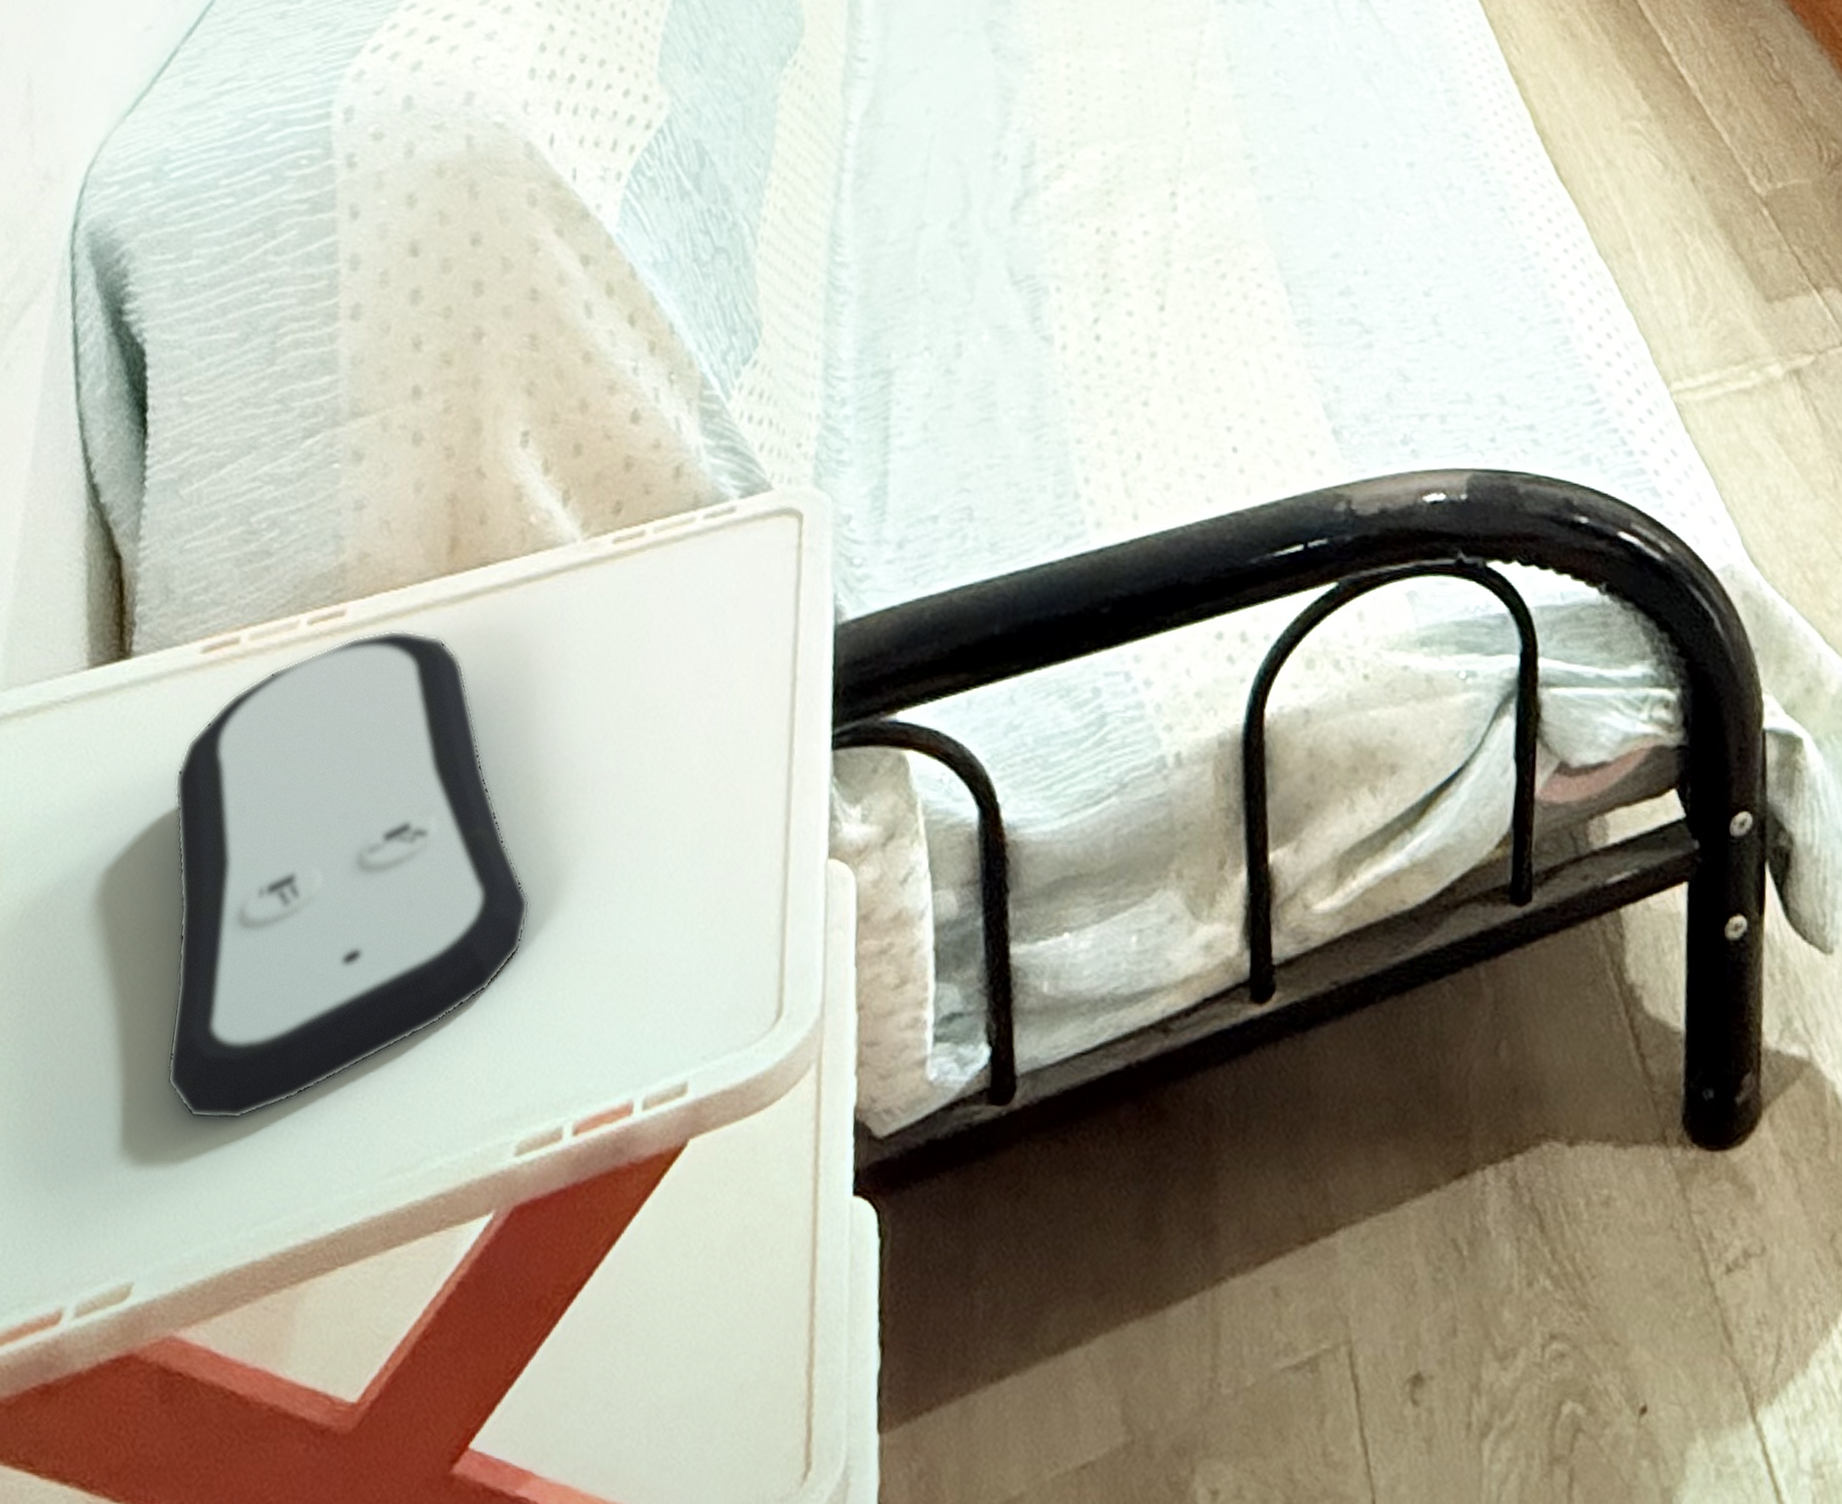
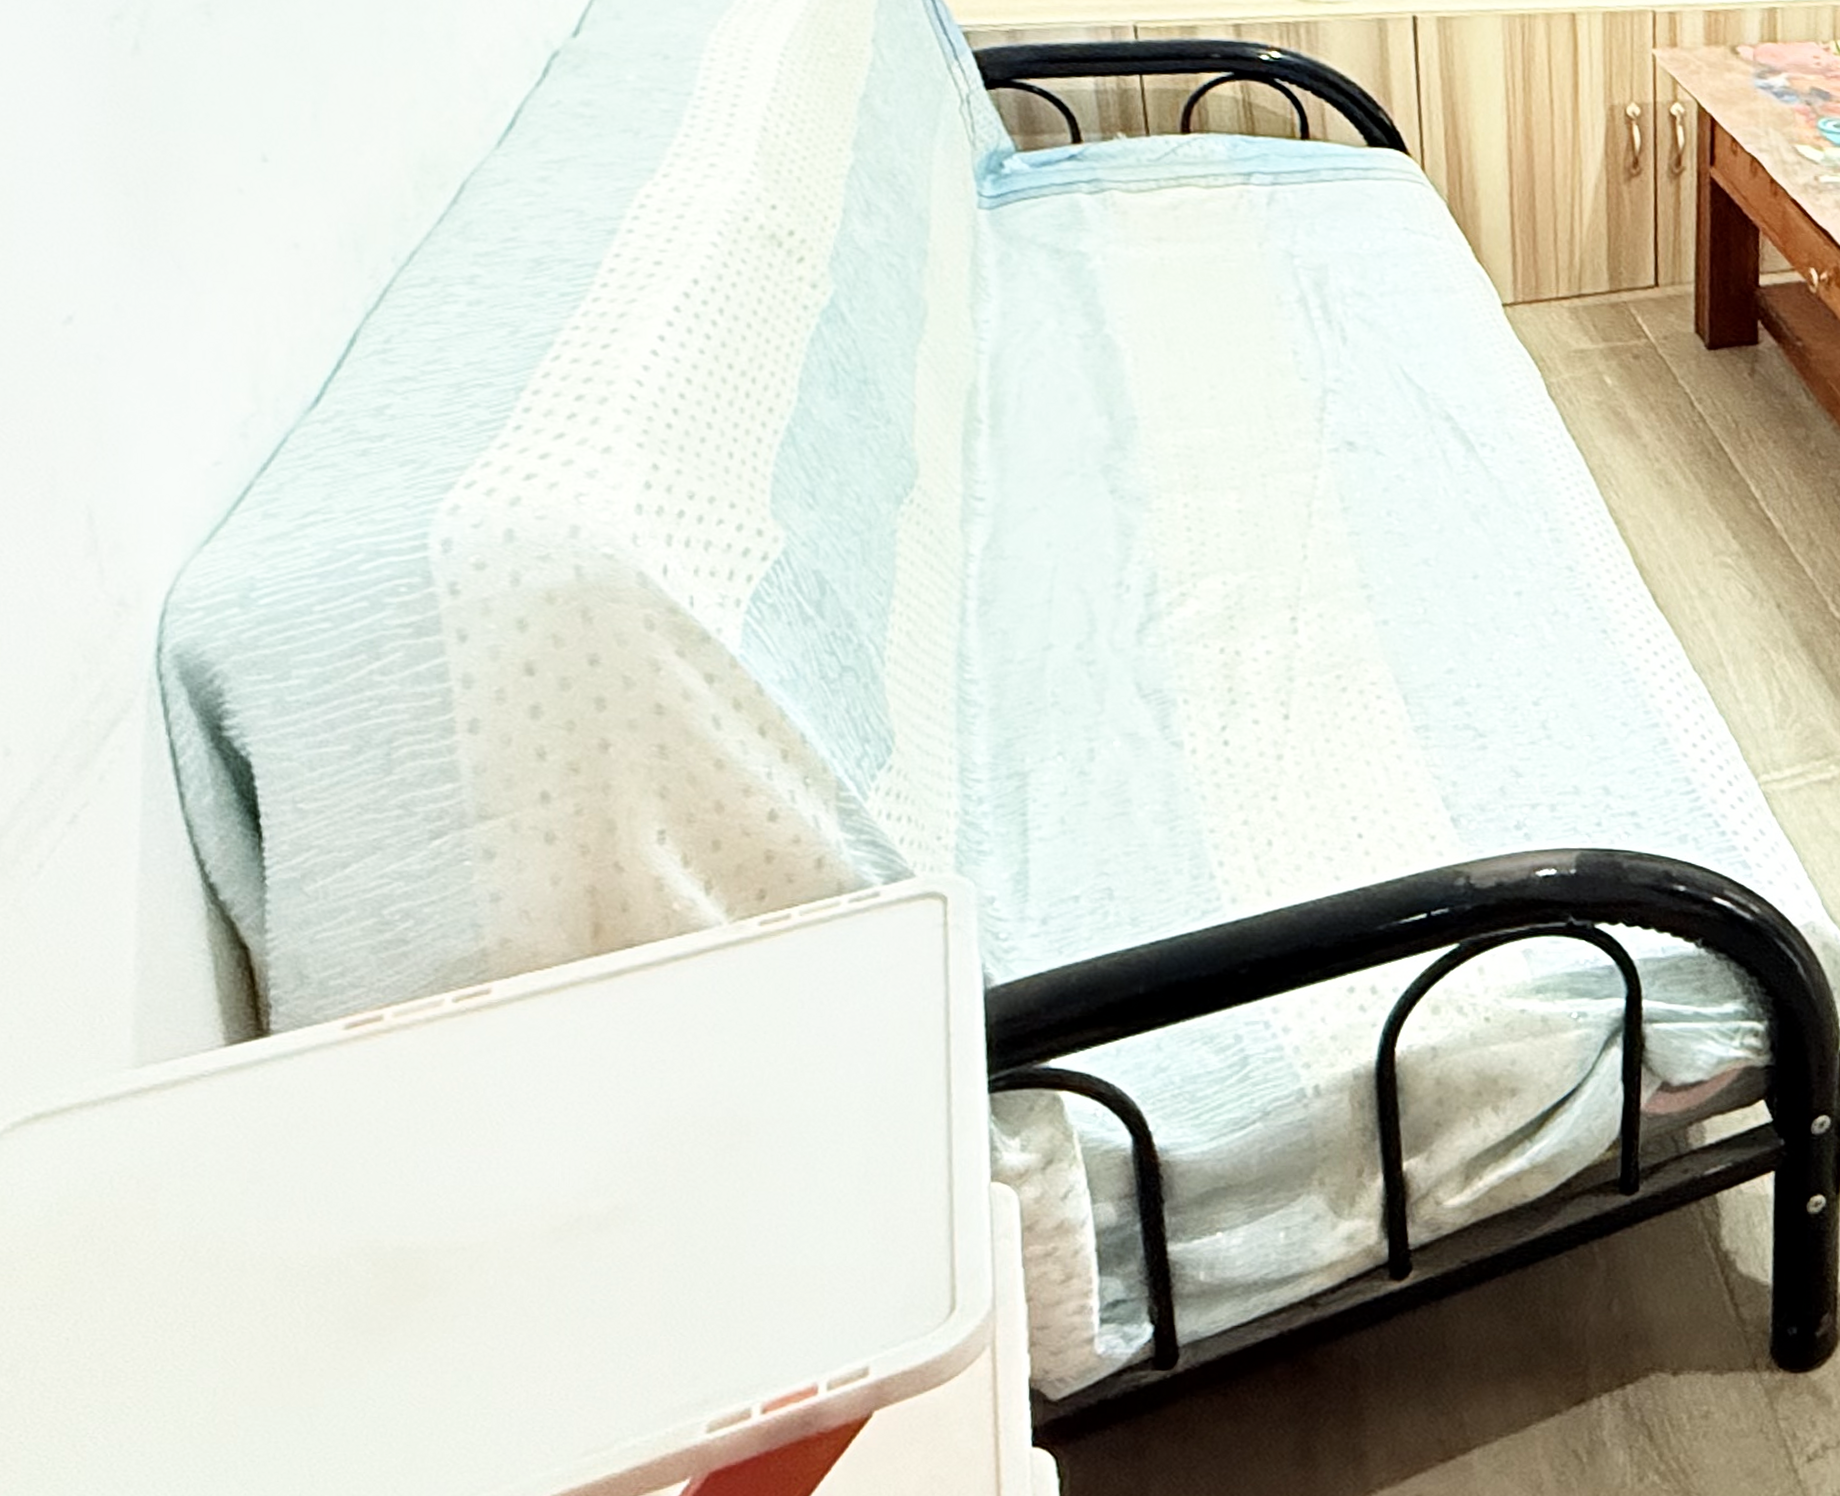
remote control: present [166,630,531,1120] -> none [329,1005,703,1419]

